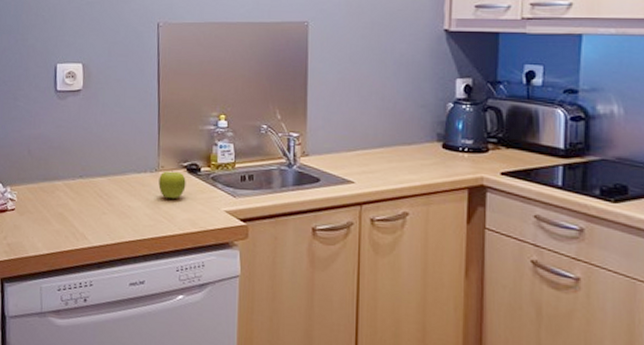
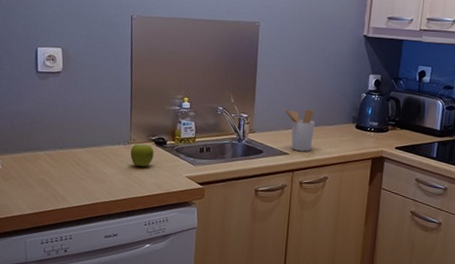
utensil holder: none [344,125,387,179] -> present [283,108,315,151]

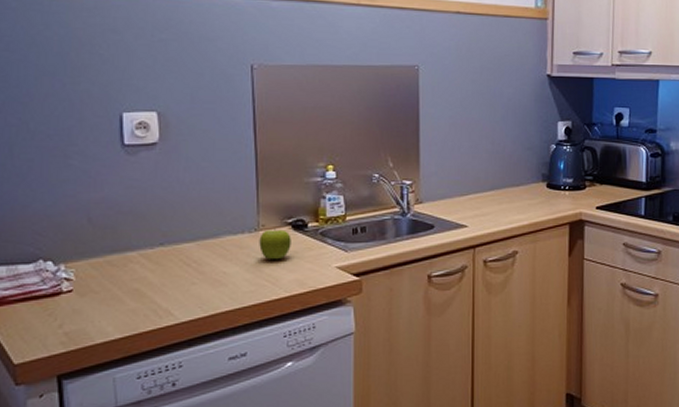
utensil holder: present [283,108,315,151] -> none [456,168,497,221]

